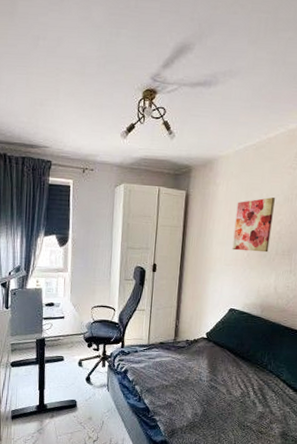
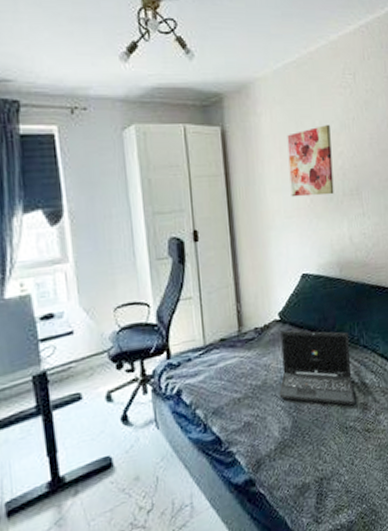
laptop: none [196,346,260,412] -> present [279,330,355,406]

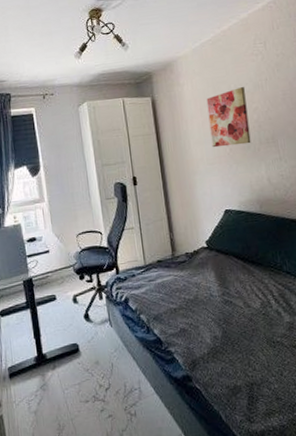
laptop: present [279,330,355,406] -> none [208,255,281,323]

